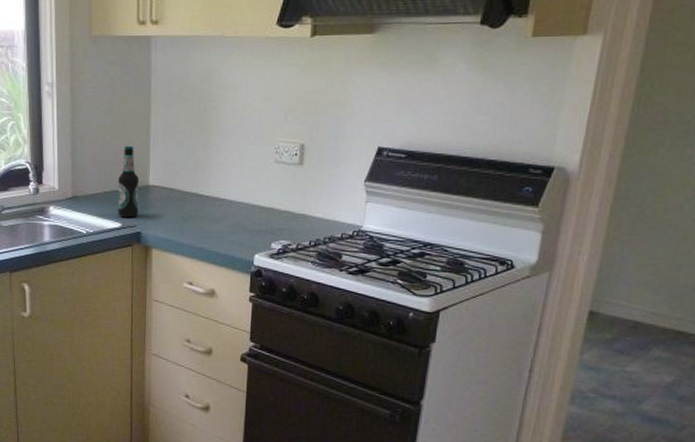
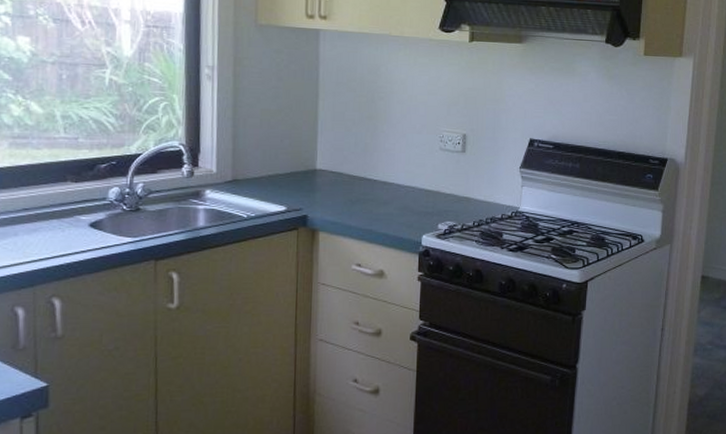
bottle: present [118,145,140,218] -> none [282,130,306,201]

